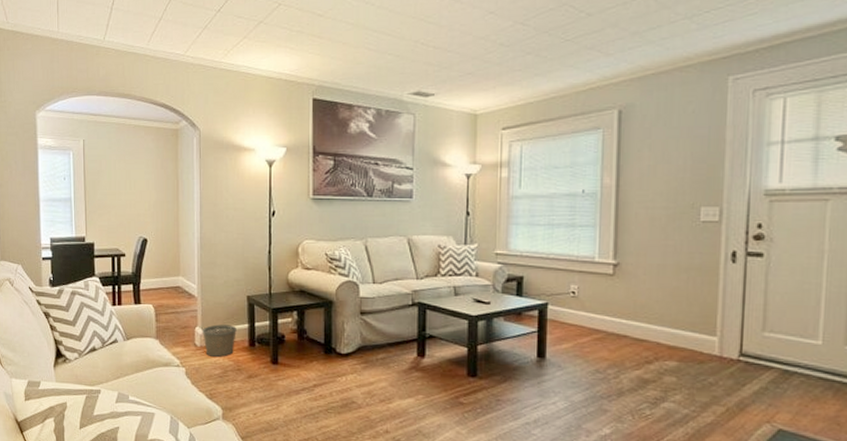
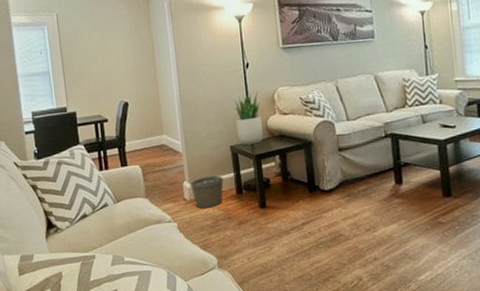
planter: none [256,242,283,297] -> present [234,91,264,145]

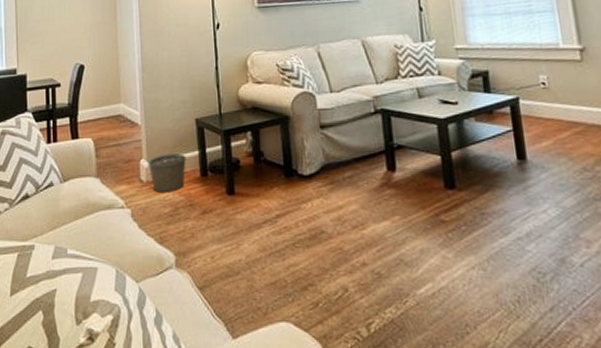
planter: present [234,91,264,145] -> none [202,56,234,118]

